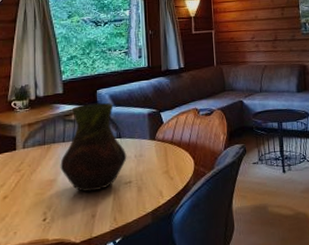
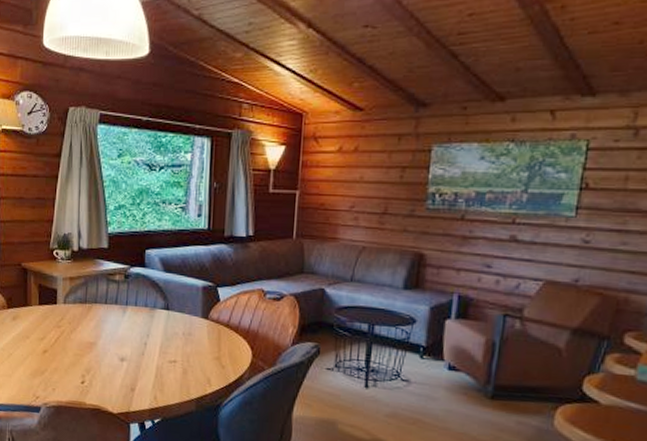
vase: present [60,102,127,192] -> none [101,264,174,364]

